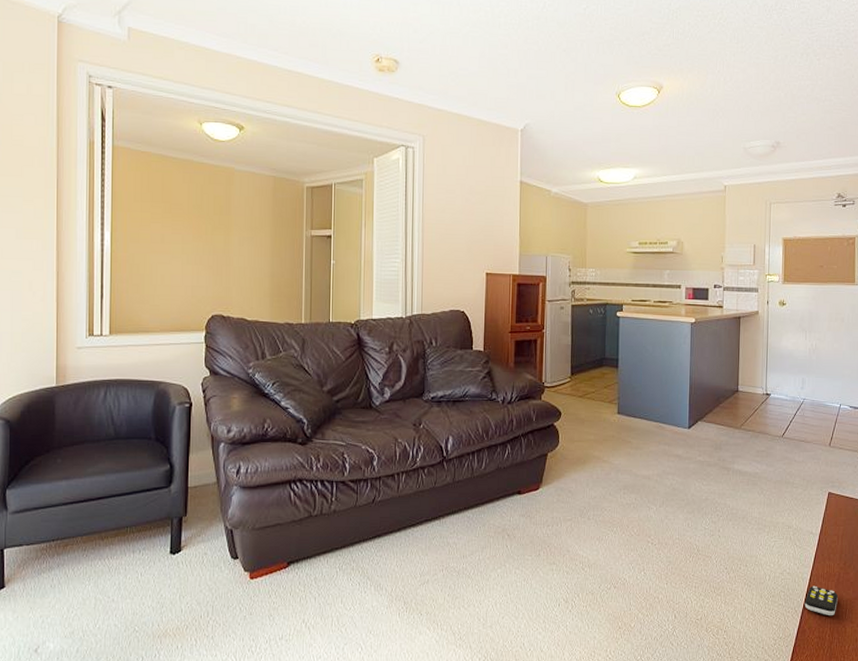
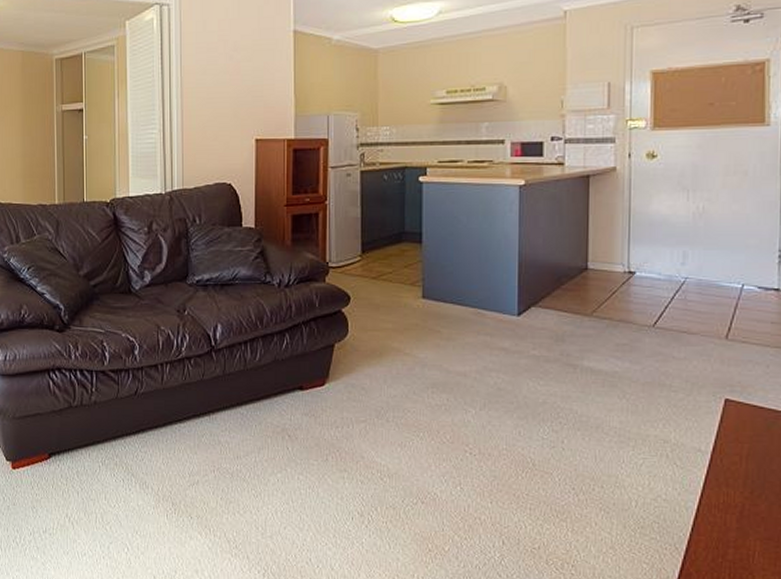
remote control: present [804,585,838,616] -> none [689,518,741,559]

